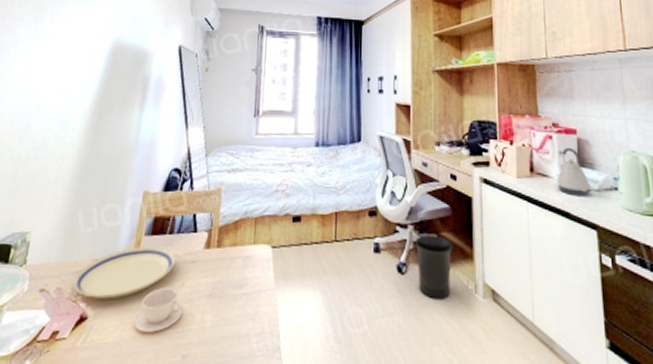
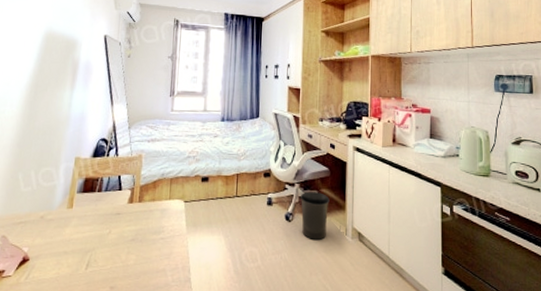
plate: present [72,246,177,300] -> none [15,201,105,245]
teacup: present [134,287,183,333] -> none [69,234,110,271]
kettle: present [556,147,591,197] -> none [413,123,438,162]

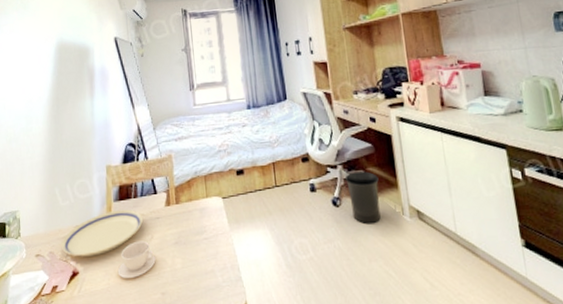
plate: none [15,201,105,245] -> present [61,209,144,257]
teacup: none [69,234,110,271] -> present [117,240,156,279]

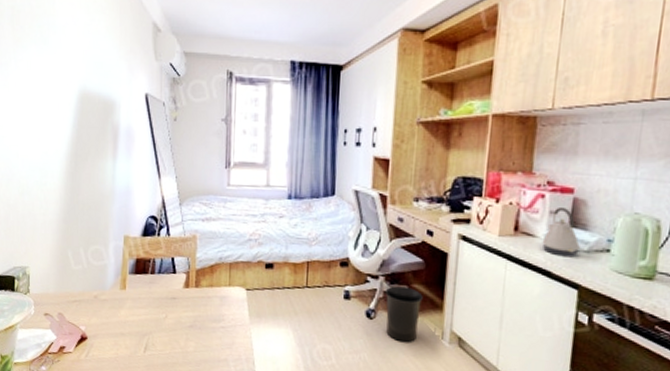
plate: present [61,209,144,257] -> none [71,283,159,325]
teacup: present [117,240,156,279] -> none [127,317,168,353]
kettle: none [466,80,498,123] -> present [542,206,580,258]

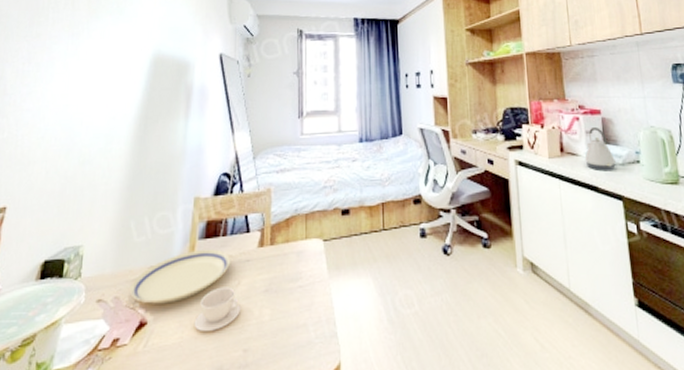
plate: none [71,283,159,325] -> present [129,249,231,304]
teacup: none [127,317,168,353] -> present [194,286,240,332]
waste bin: present [385,286,423,343] -> none [457,217,493,276]

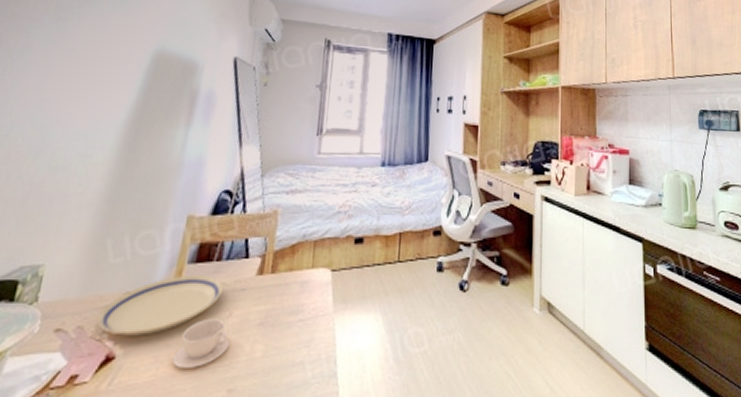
kettle: present [585,126,616,172] -> none [610,166,639,213]

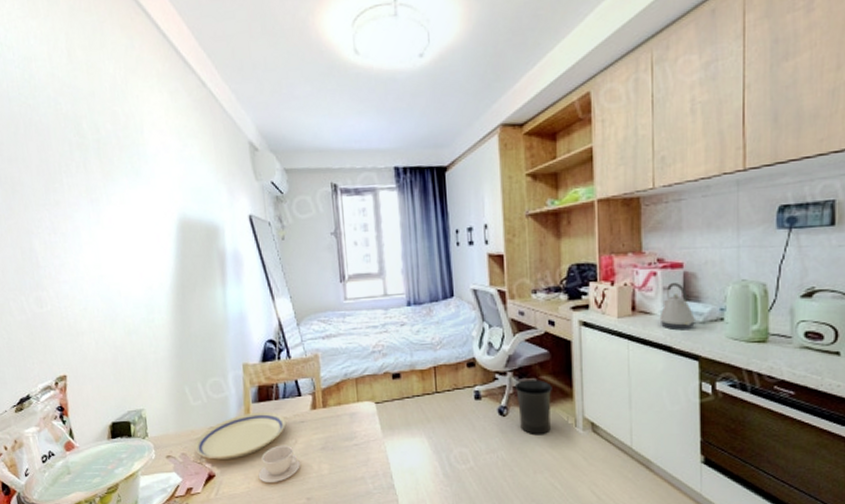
waste bin: none [477,253,513,315] -> present [514,380,552,436]
kettle: none [610,166,639,213] -> present [659,282,695,331]

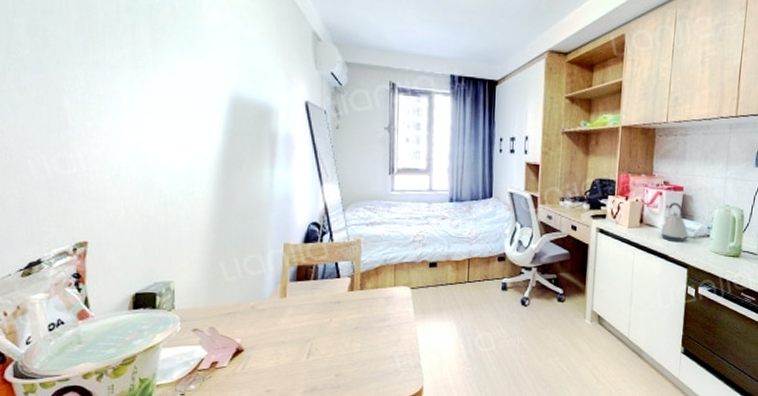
plate: present [194,411,287,460] -> none [224,290,323,335]
teacup: present [258,445,300,484] -> none [288,323,332,360]
waste bin: present [514,380,552,436] -> none [537,276,569,325]

